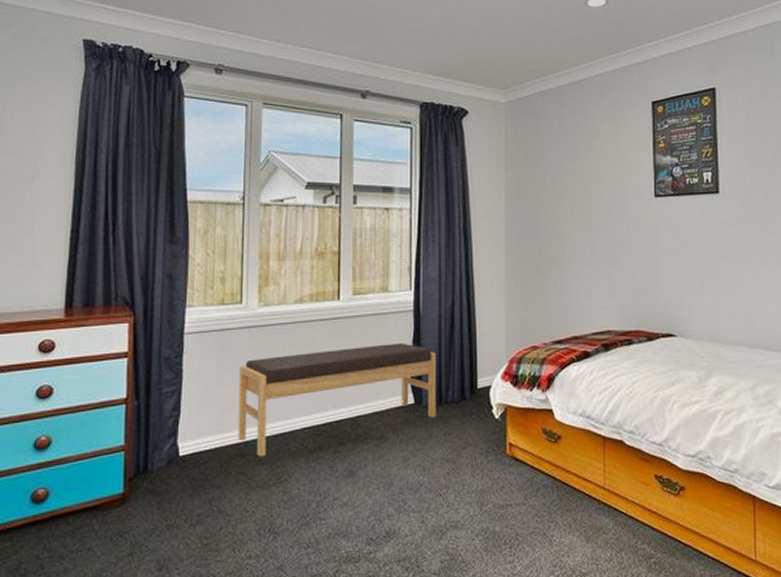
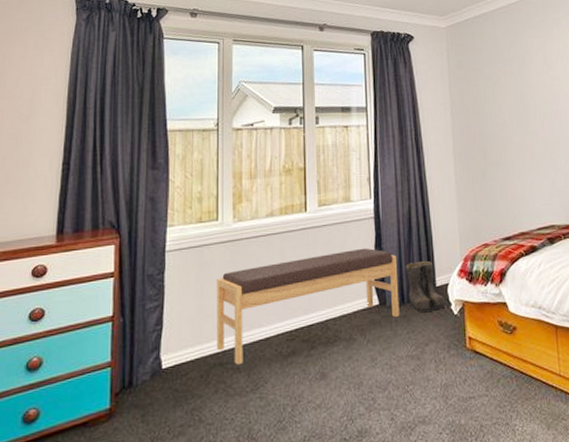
boots: none [445,361,488,415] -> present [405,261,447,313]

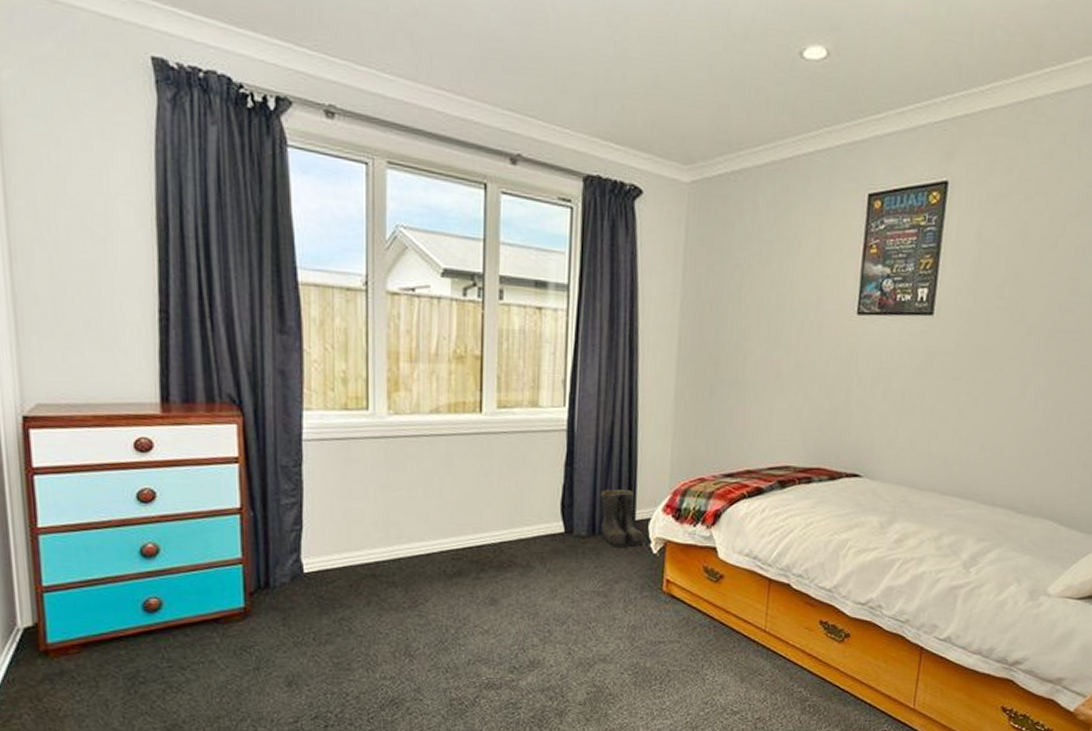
bench: present [216,248,400,365] -> none [367,465,591,579]

